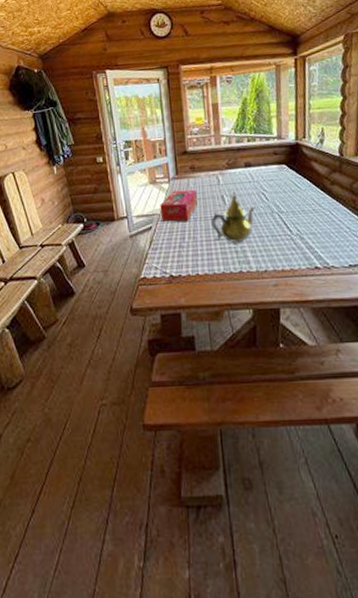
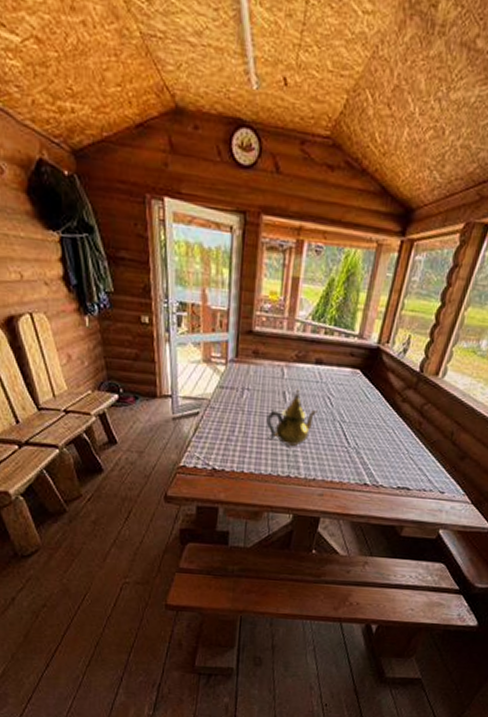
tissue box: present [160,189,198,223] -> none [211,375,256,414]

